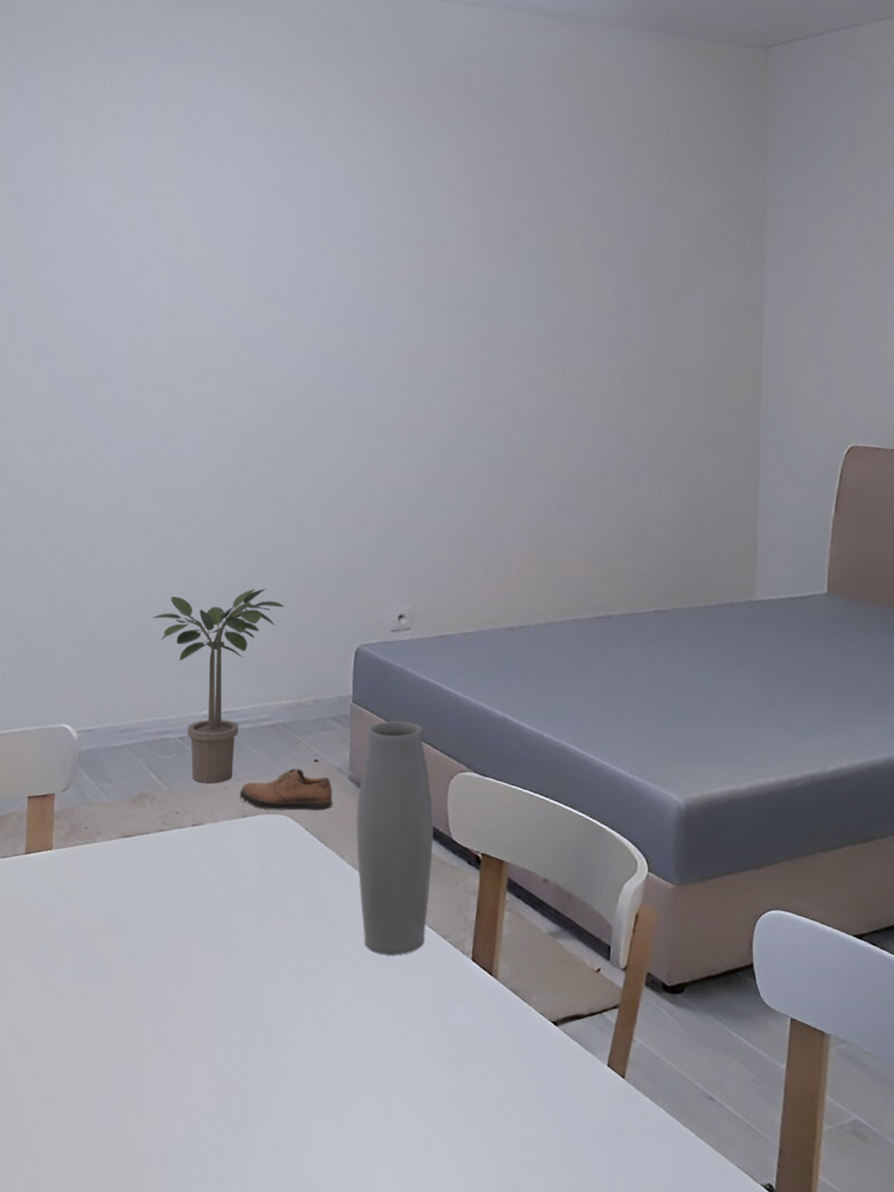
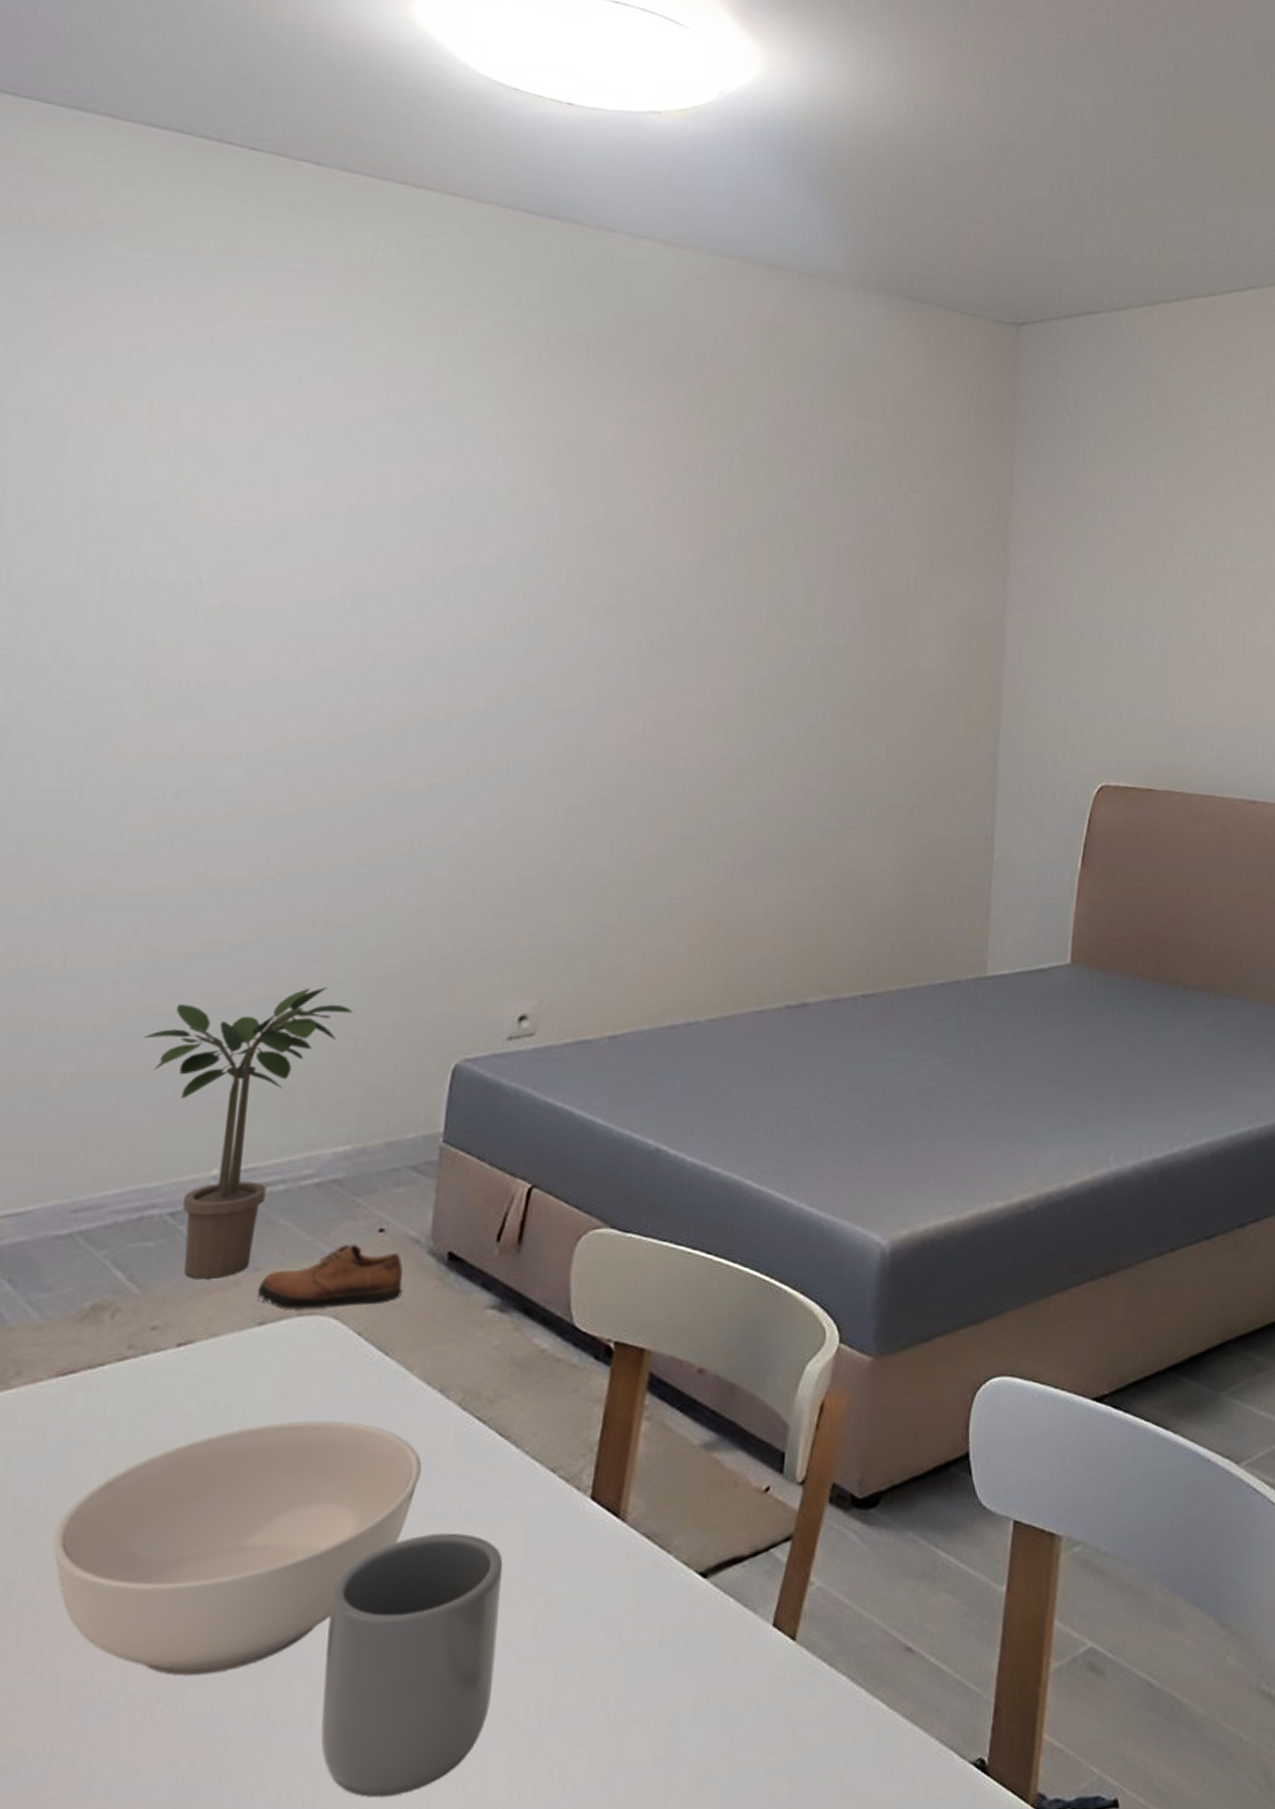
bowl: none [131,883,355,1039] -> present [52,1420,422,1676]
mug: none [304,969,415,1135] -> present [321,1533,503,1798]
vase: present [356,720,434,955] -> none [431,1163,550,1507]

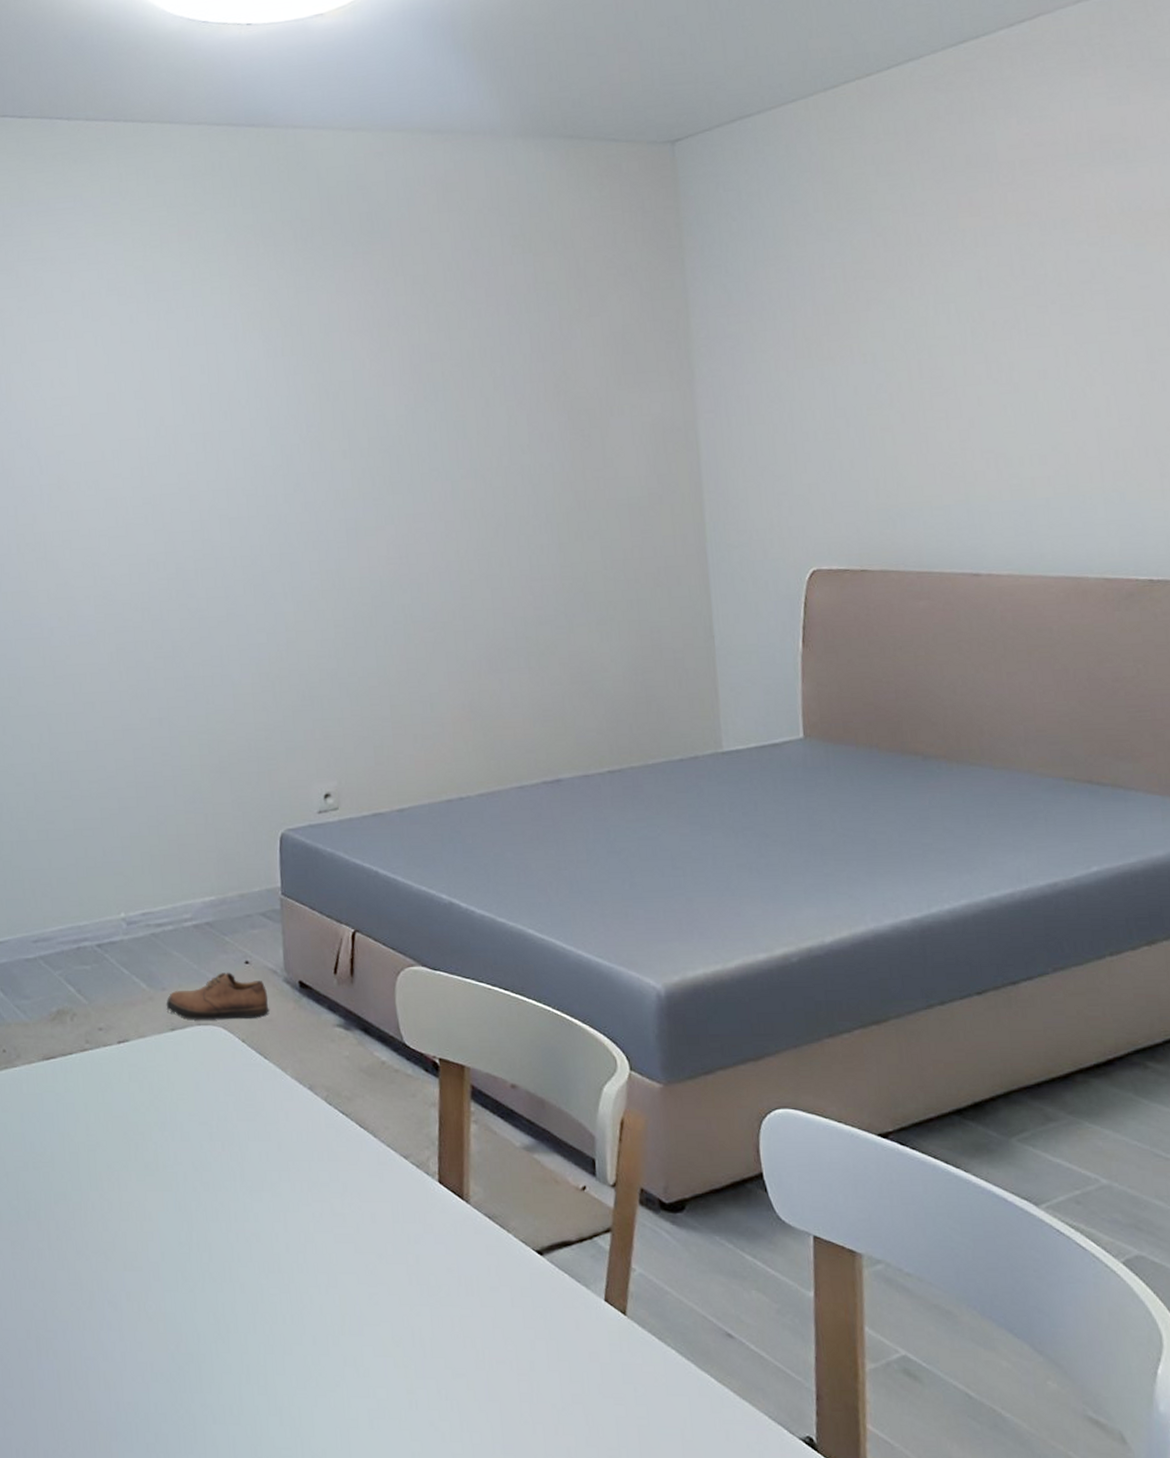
bowl: present [52,1420,422,1676] -> none [60,1104,305,1285]
potted plant: present [143,987,353,1280] -> none [58,774,200,995]
mug: present [321,1533,503,1798] -> none [254,1199,384,1392]

